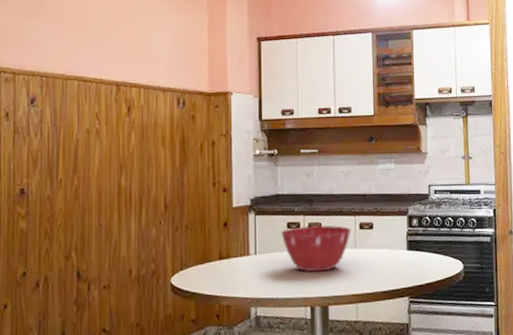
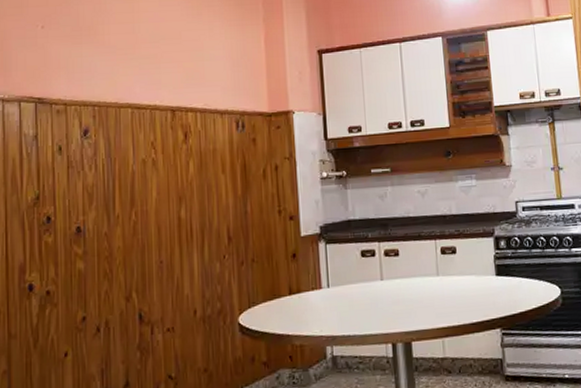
mixing bowl: present [281,225,351,272] -> none [355,251,432,305]

